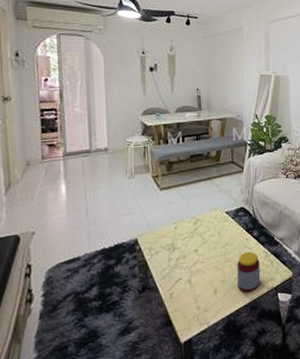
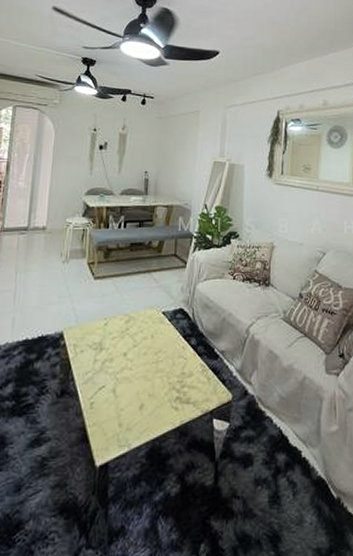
jar: present [237,251,261,293] -> none [167,362,195,414]

